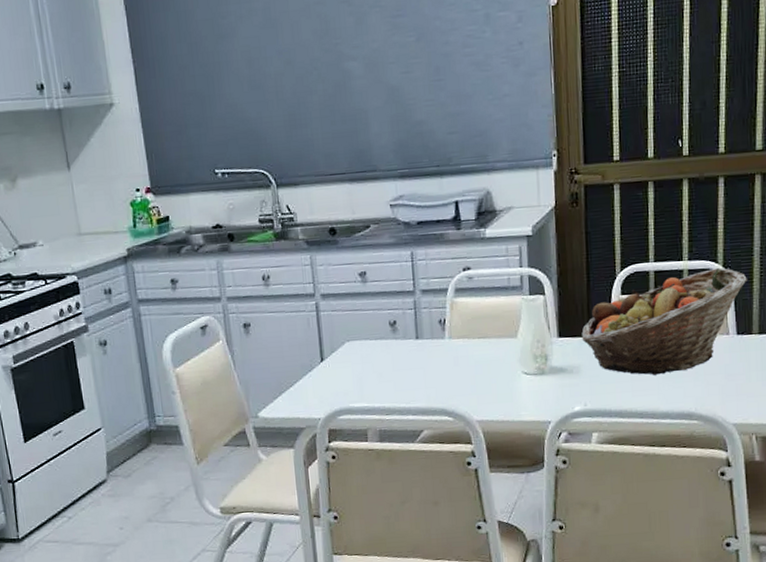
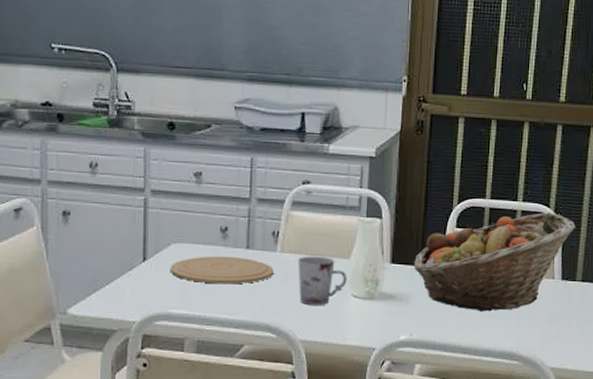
plate: none [346,347,445,376] -> present [170,256,274,285]
cup: none [466,338,517,387] -> present [298,256,348,306]

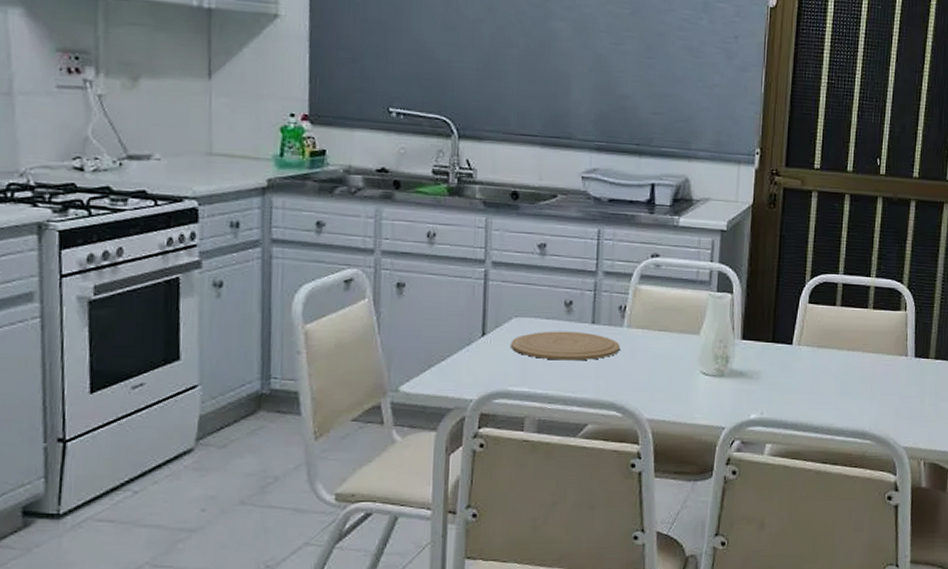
cup: present [298,256,348,306] -> none [645,331,697,384]
fruit basket: present [414,213,577,312] -> none [765,289,930,390]

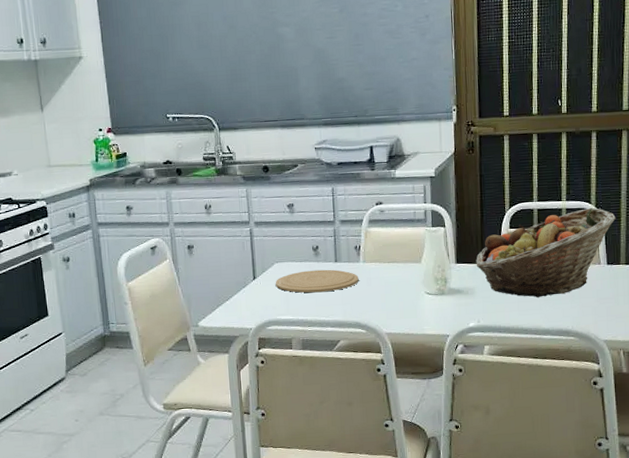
fruit basket: none [765,289,930,390] -> present [476,208,617,297]

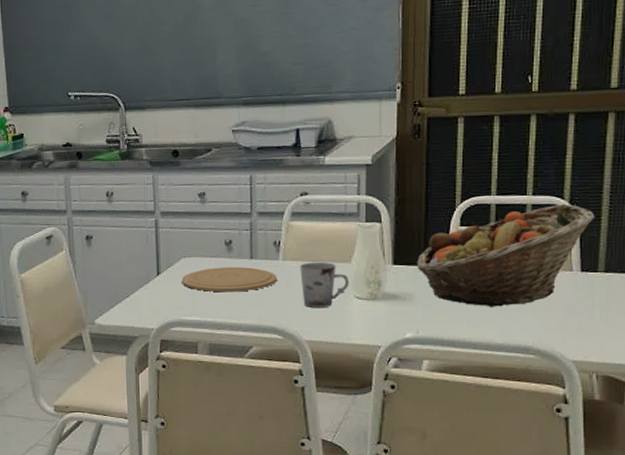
cup: none [378,262,421,304] -> present [300,261,349,308]

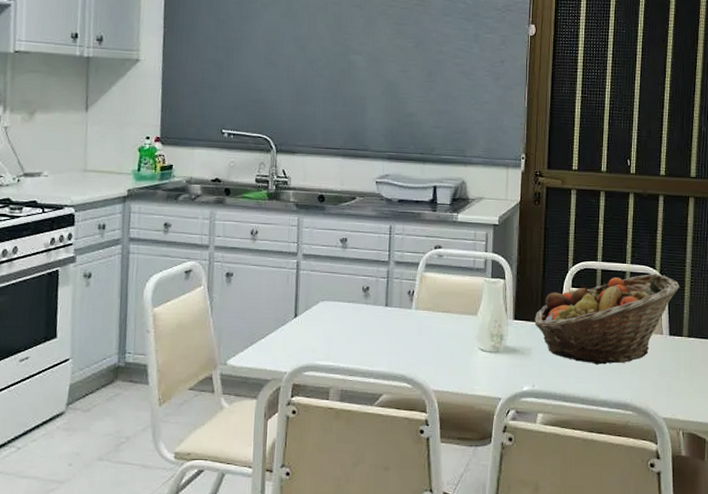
plate: present [181,266,277,293] -> none [318,312,409,339]
cup: present [300,261,349,308] -> none [431,313,475,359]

